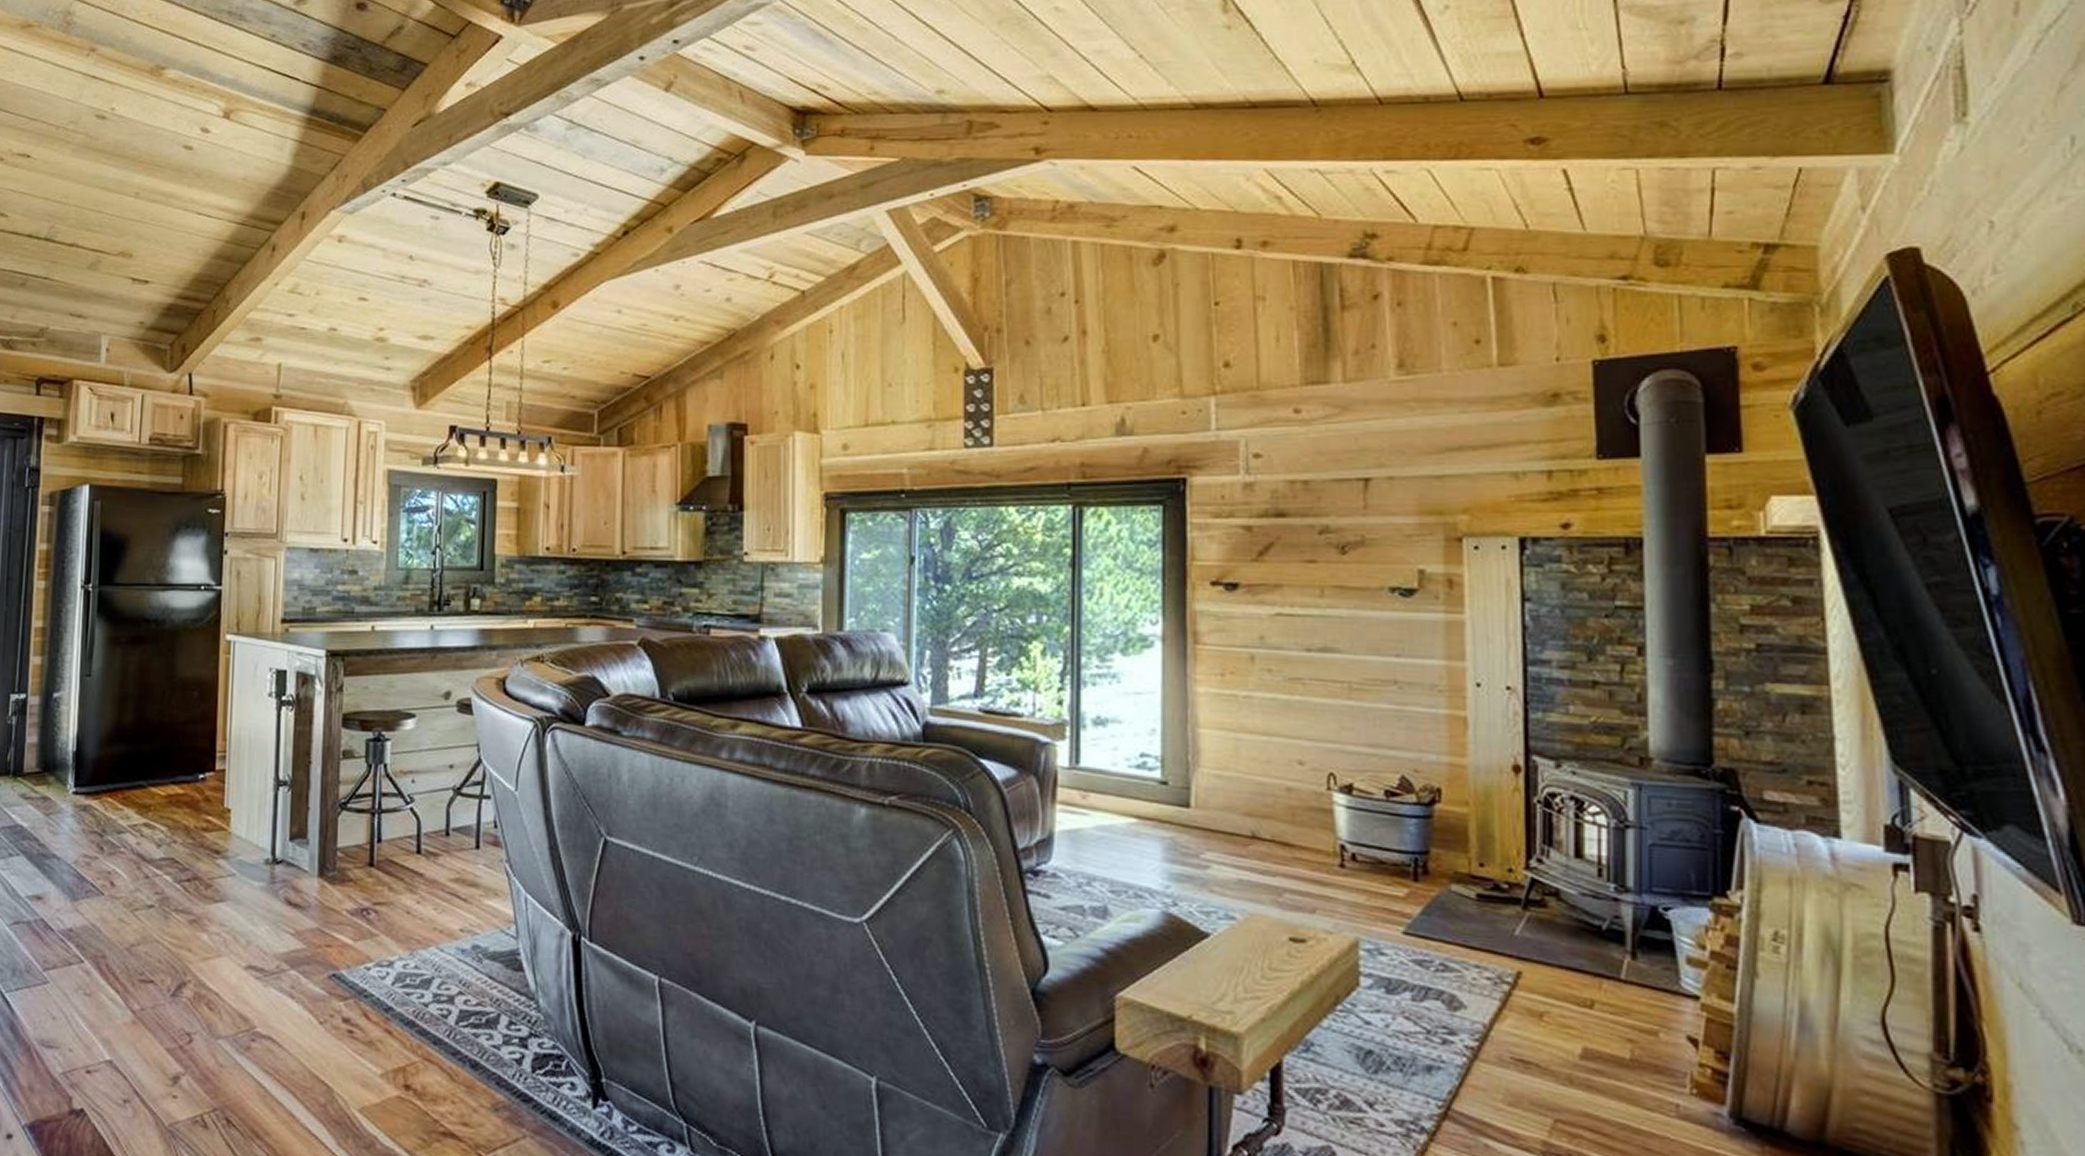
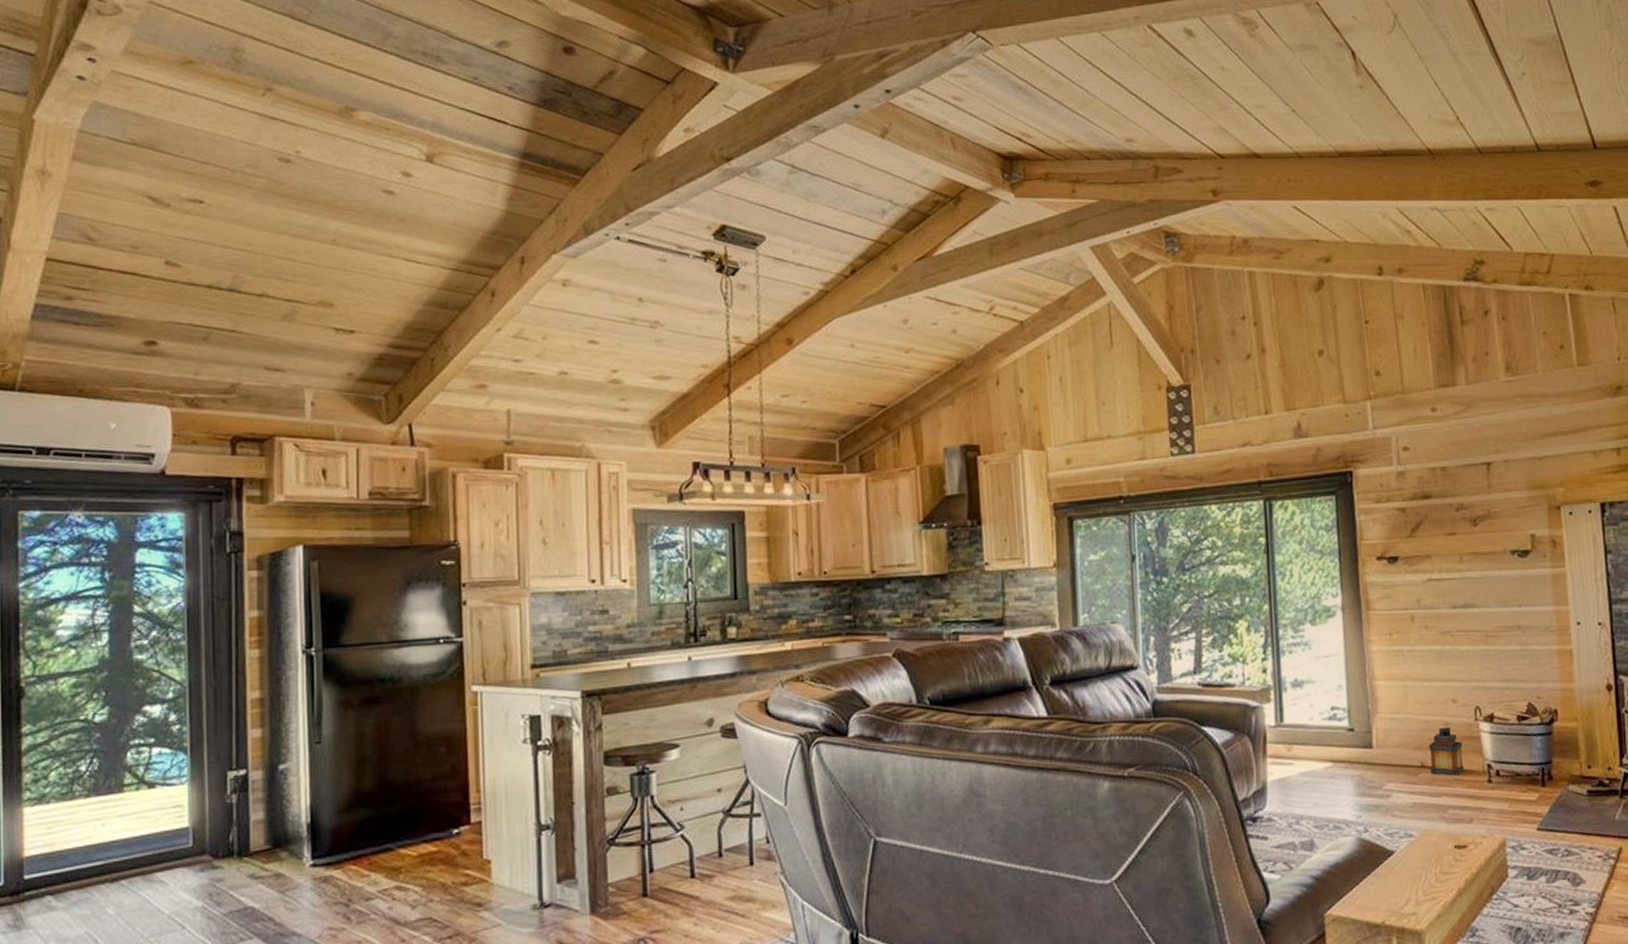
lantern: none [1264,793,1309,854] -> present [1429,726,1464,776]

